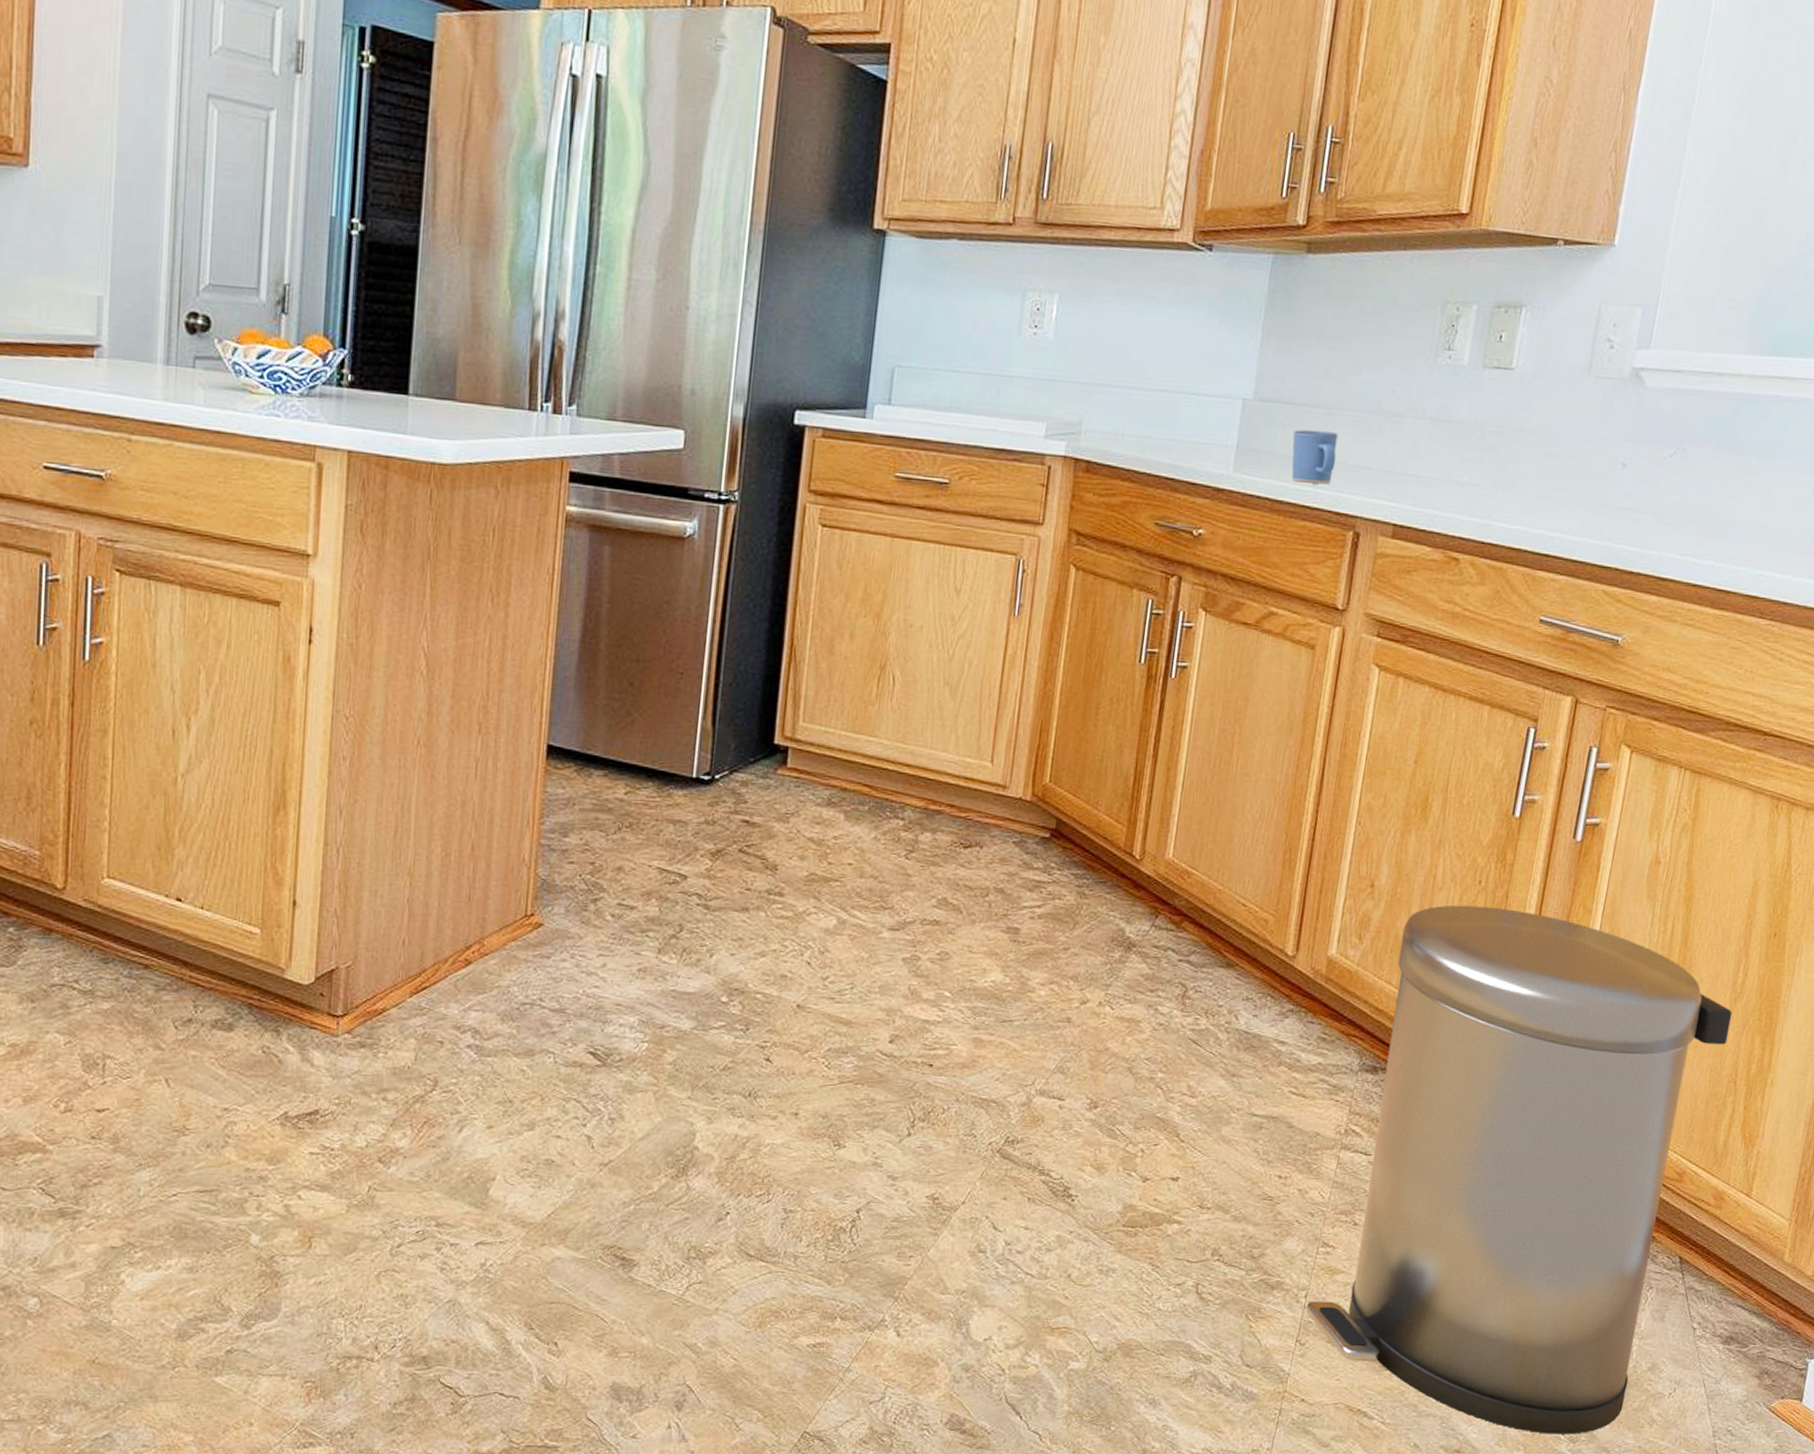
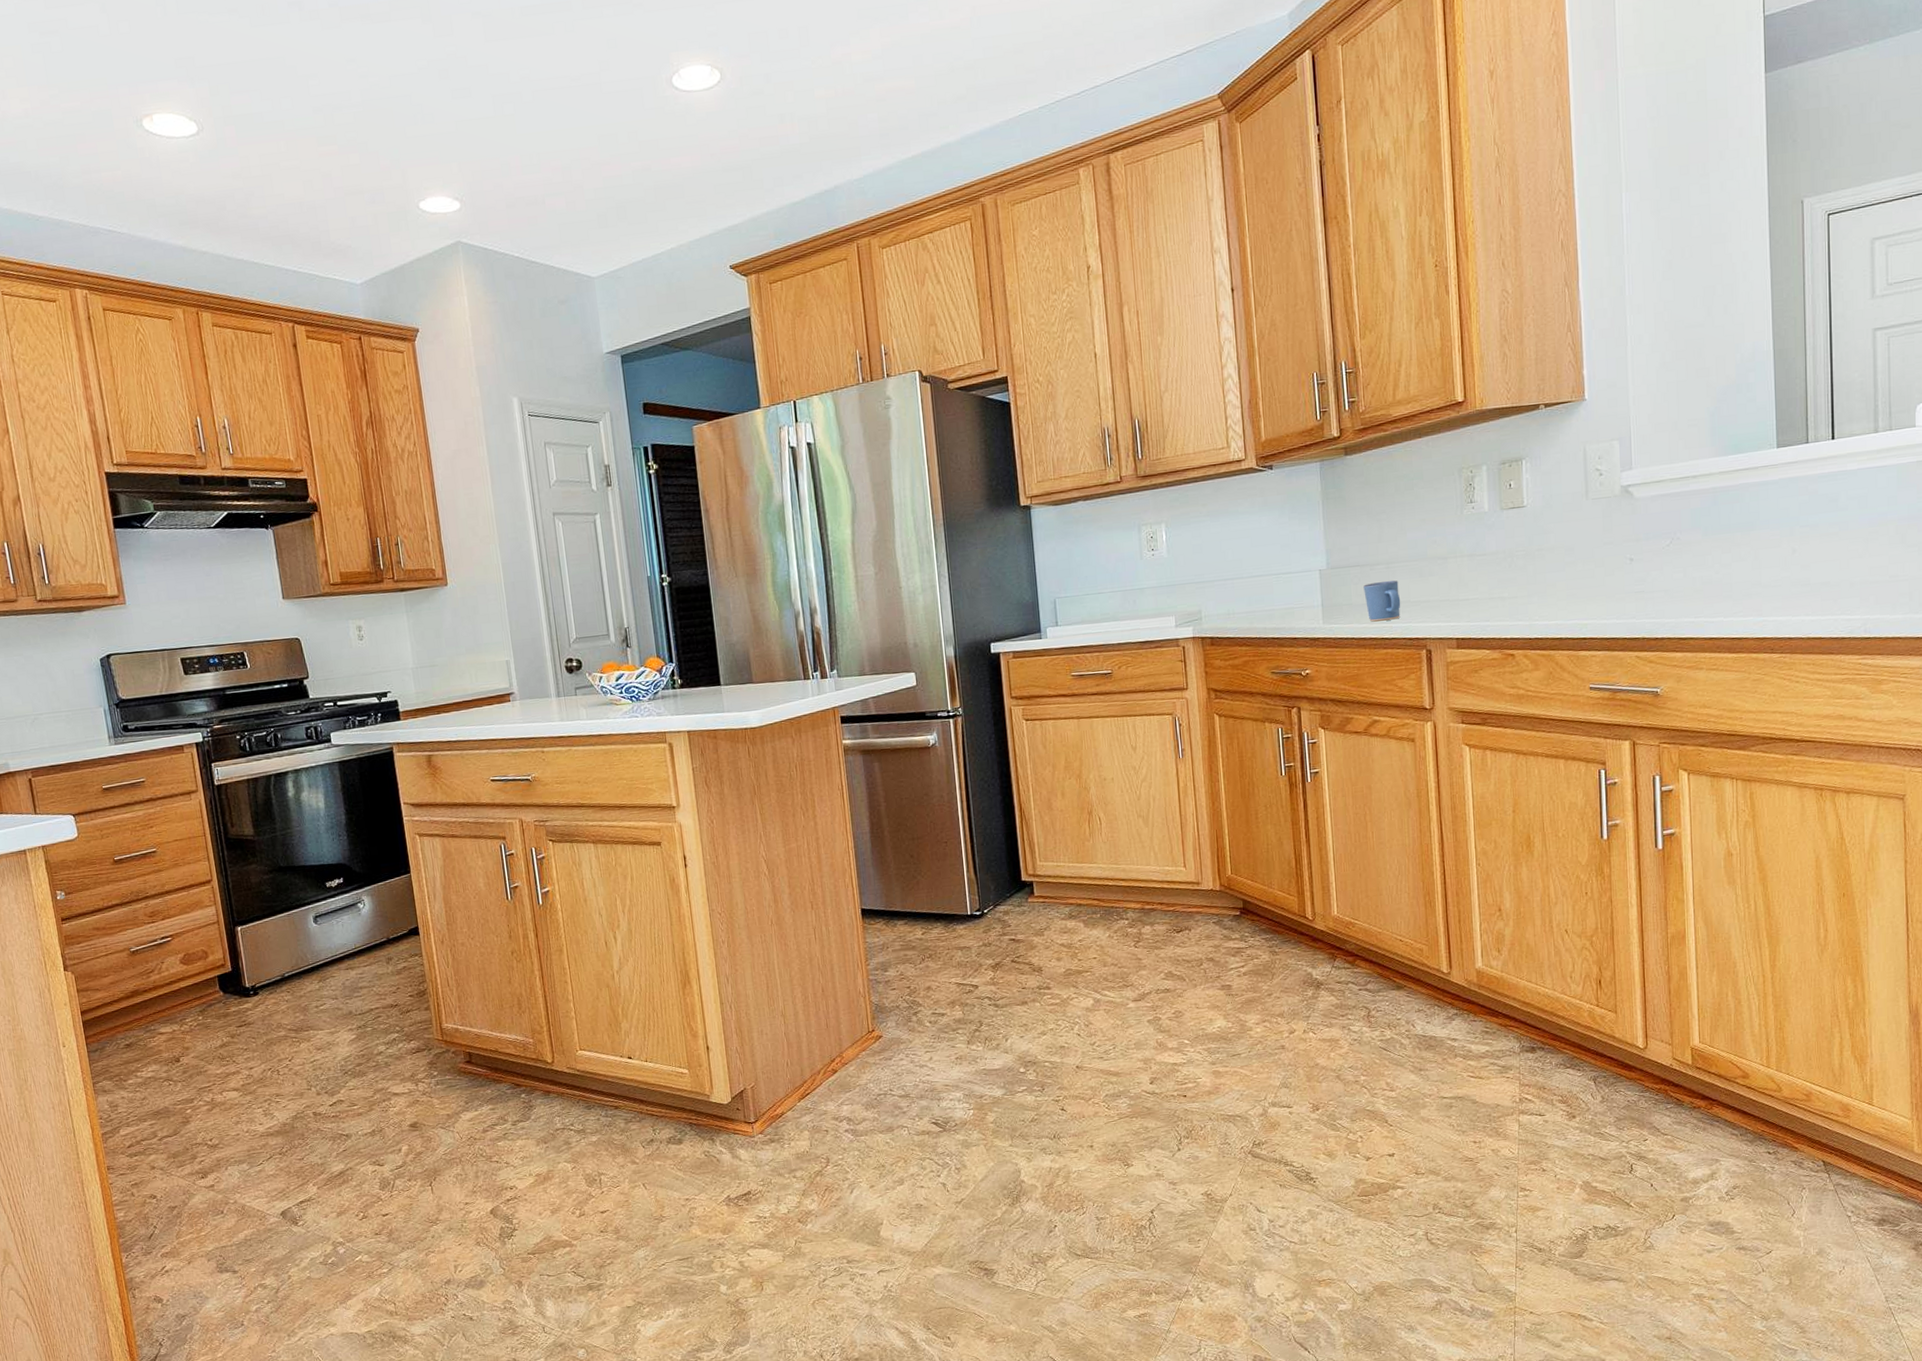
pedal bin: present [1305,905,1733,1434] -> none [1517,910,1823,1316]

